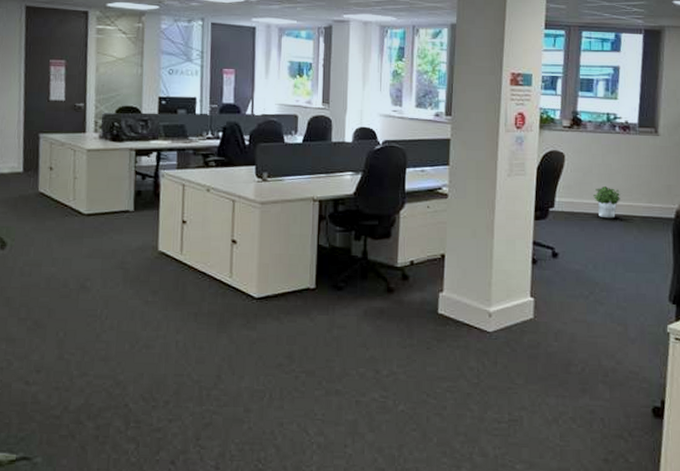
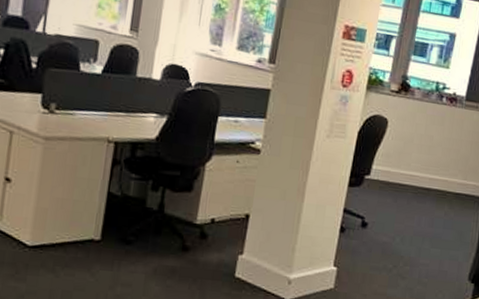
potted plant: present [593,186,620,219] -> none [411,158,438,192]

